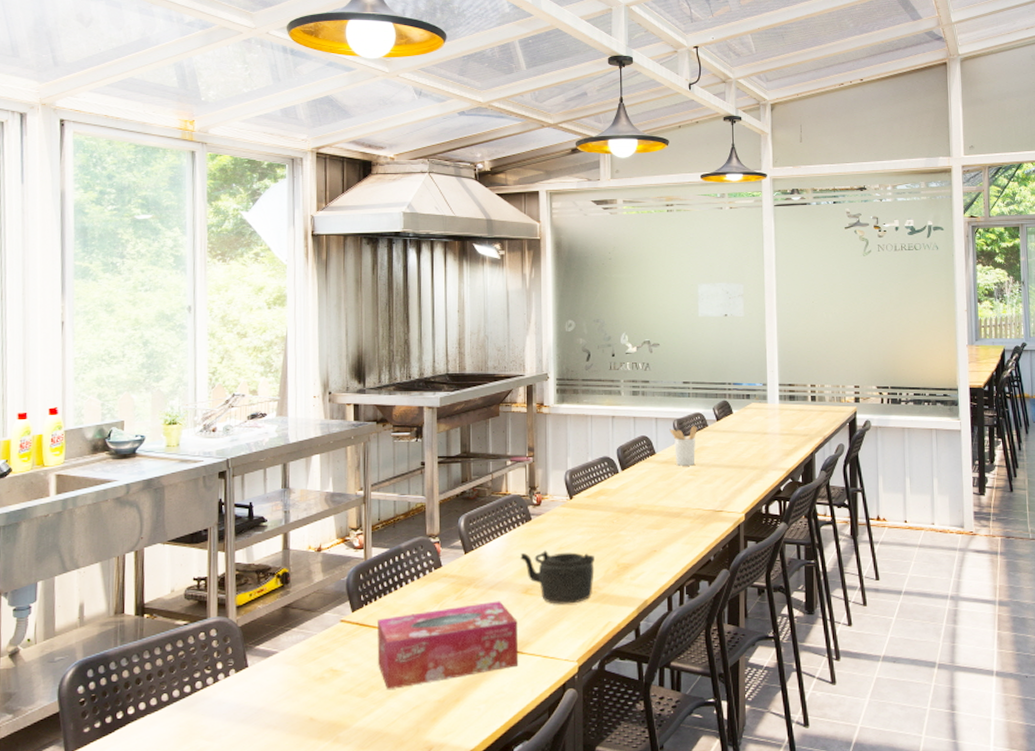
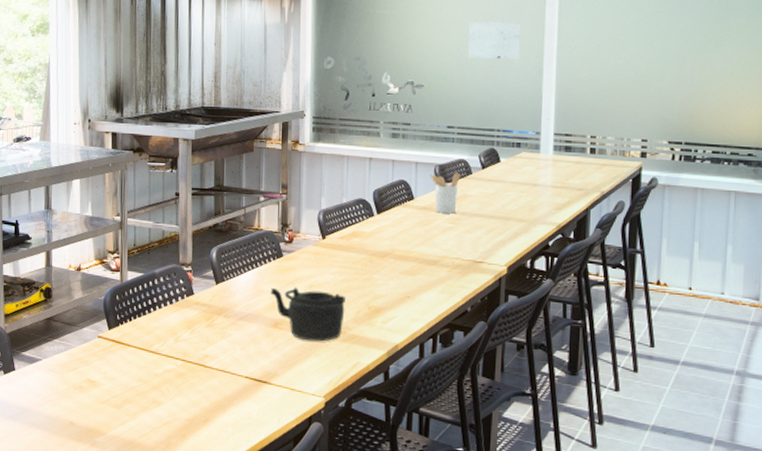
tissue box: present [377,601,519,690] -> none [131,331,266,405]

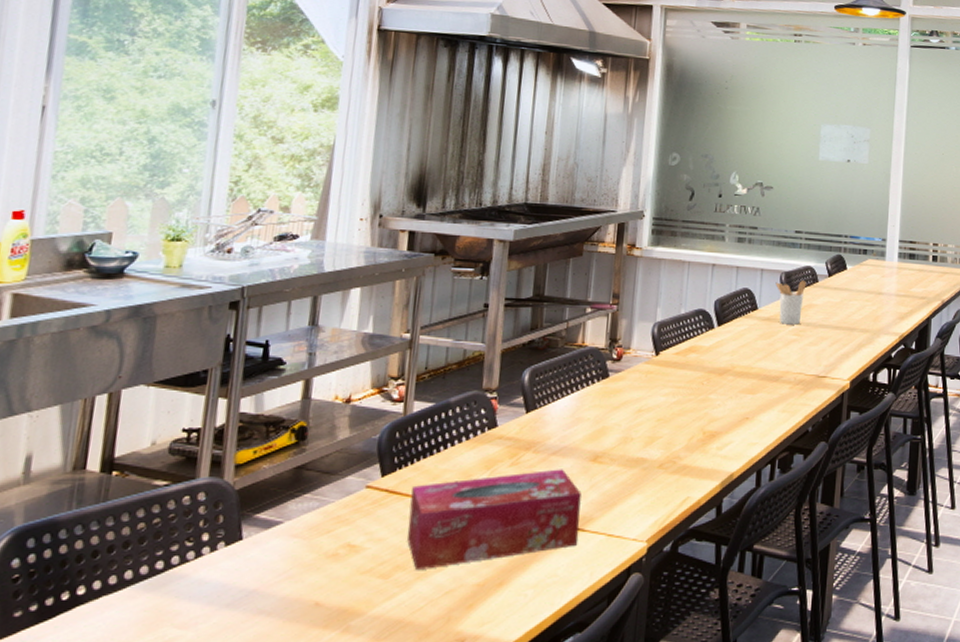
tissue box: none [131,331,266,405] -> present [406,469,582,571]
teapot: present [270,287,345,342] -> none [591,412,678,475]

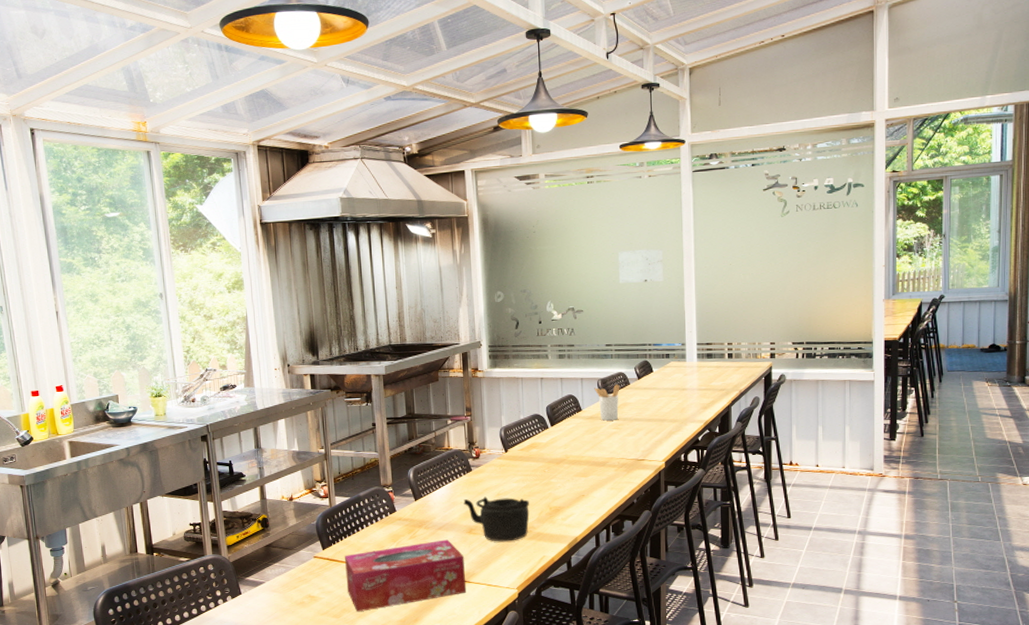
teapot: none [591,412,678,475] -> present [463,496,530,542]

